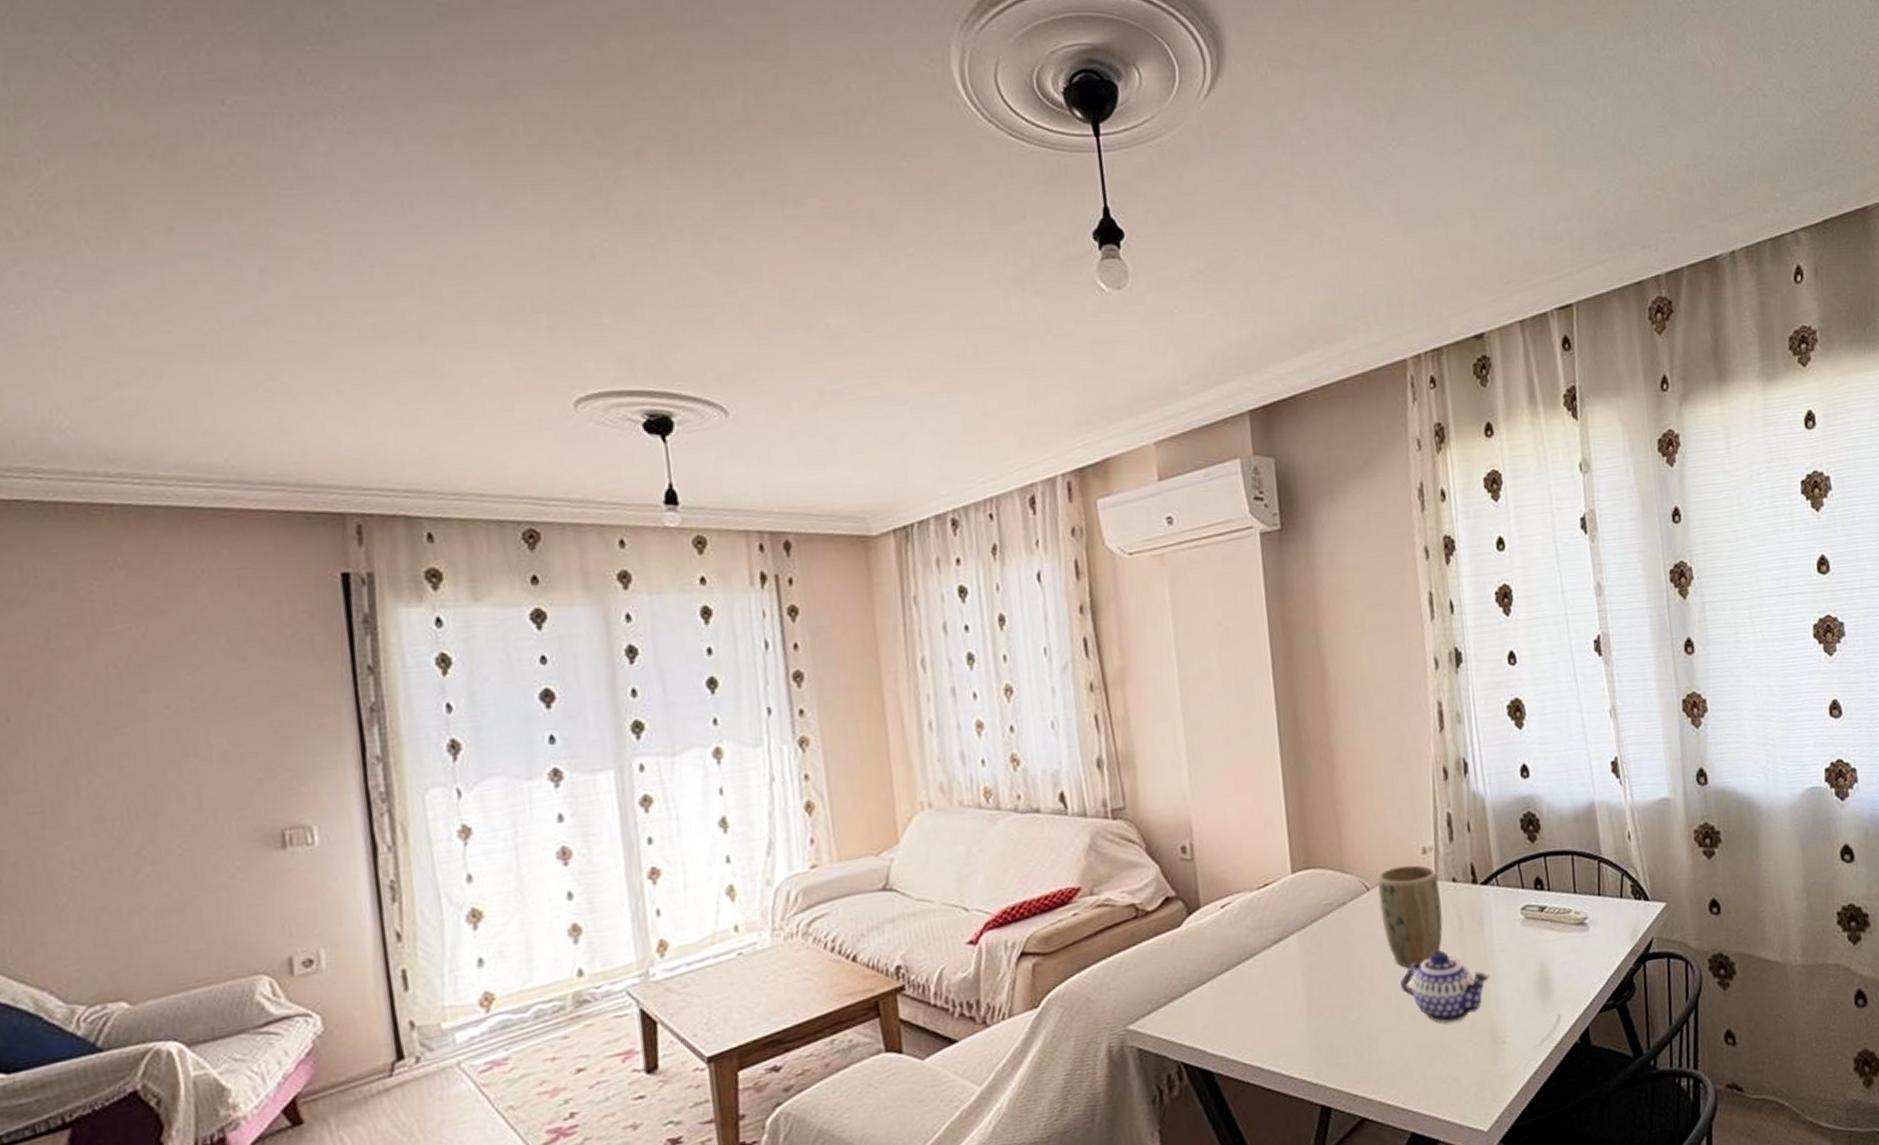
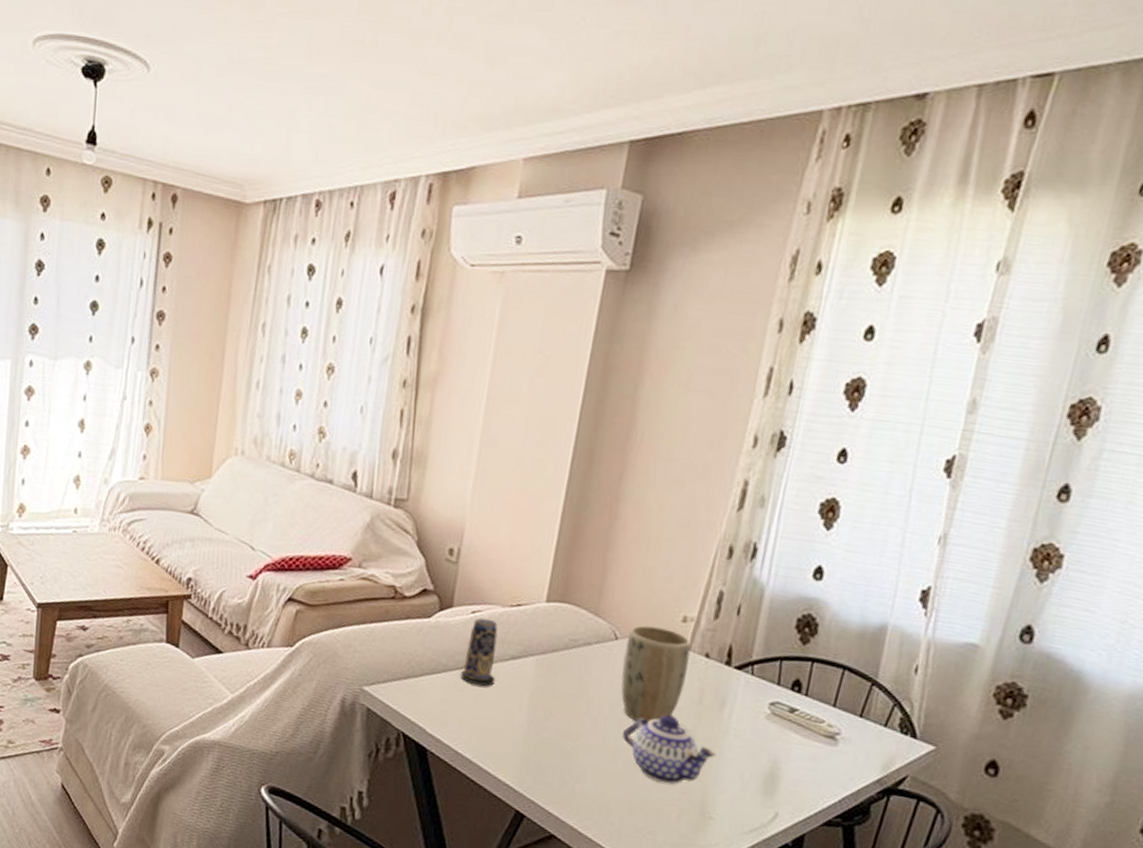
candle: none [1225,908,1264,985] -> present [460,617,498,687]

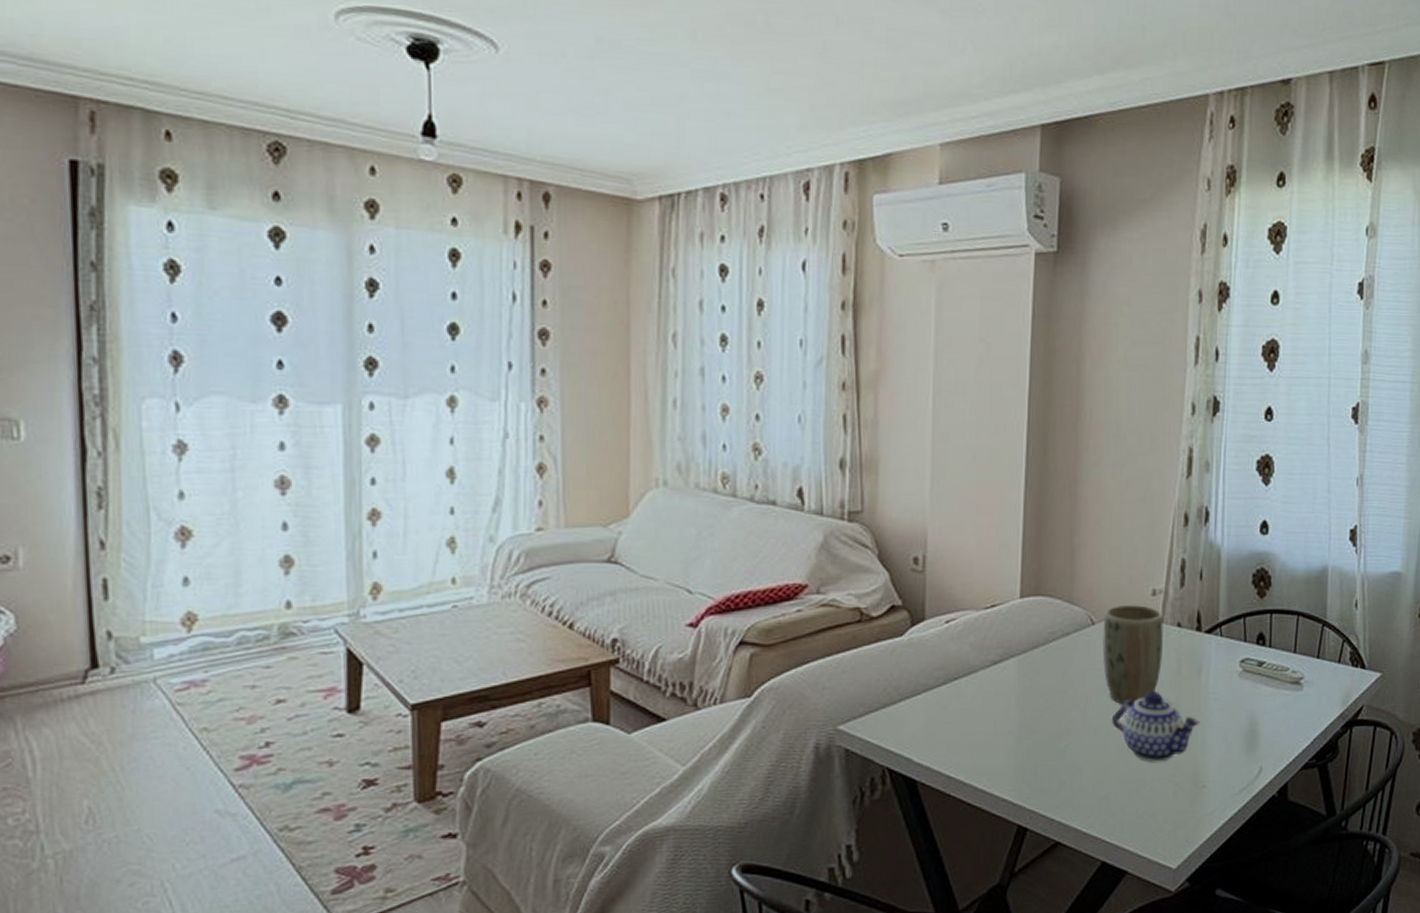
candle: present [460,617,498,687] -> none [942,626,979,700]

